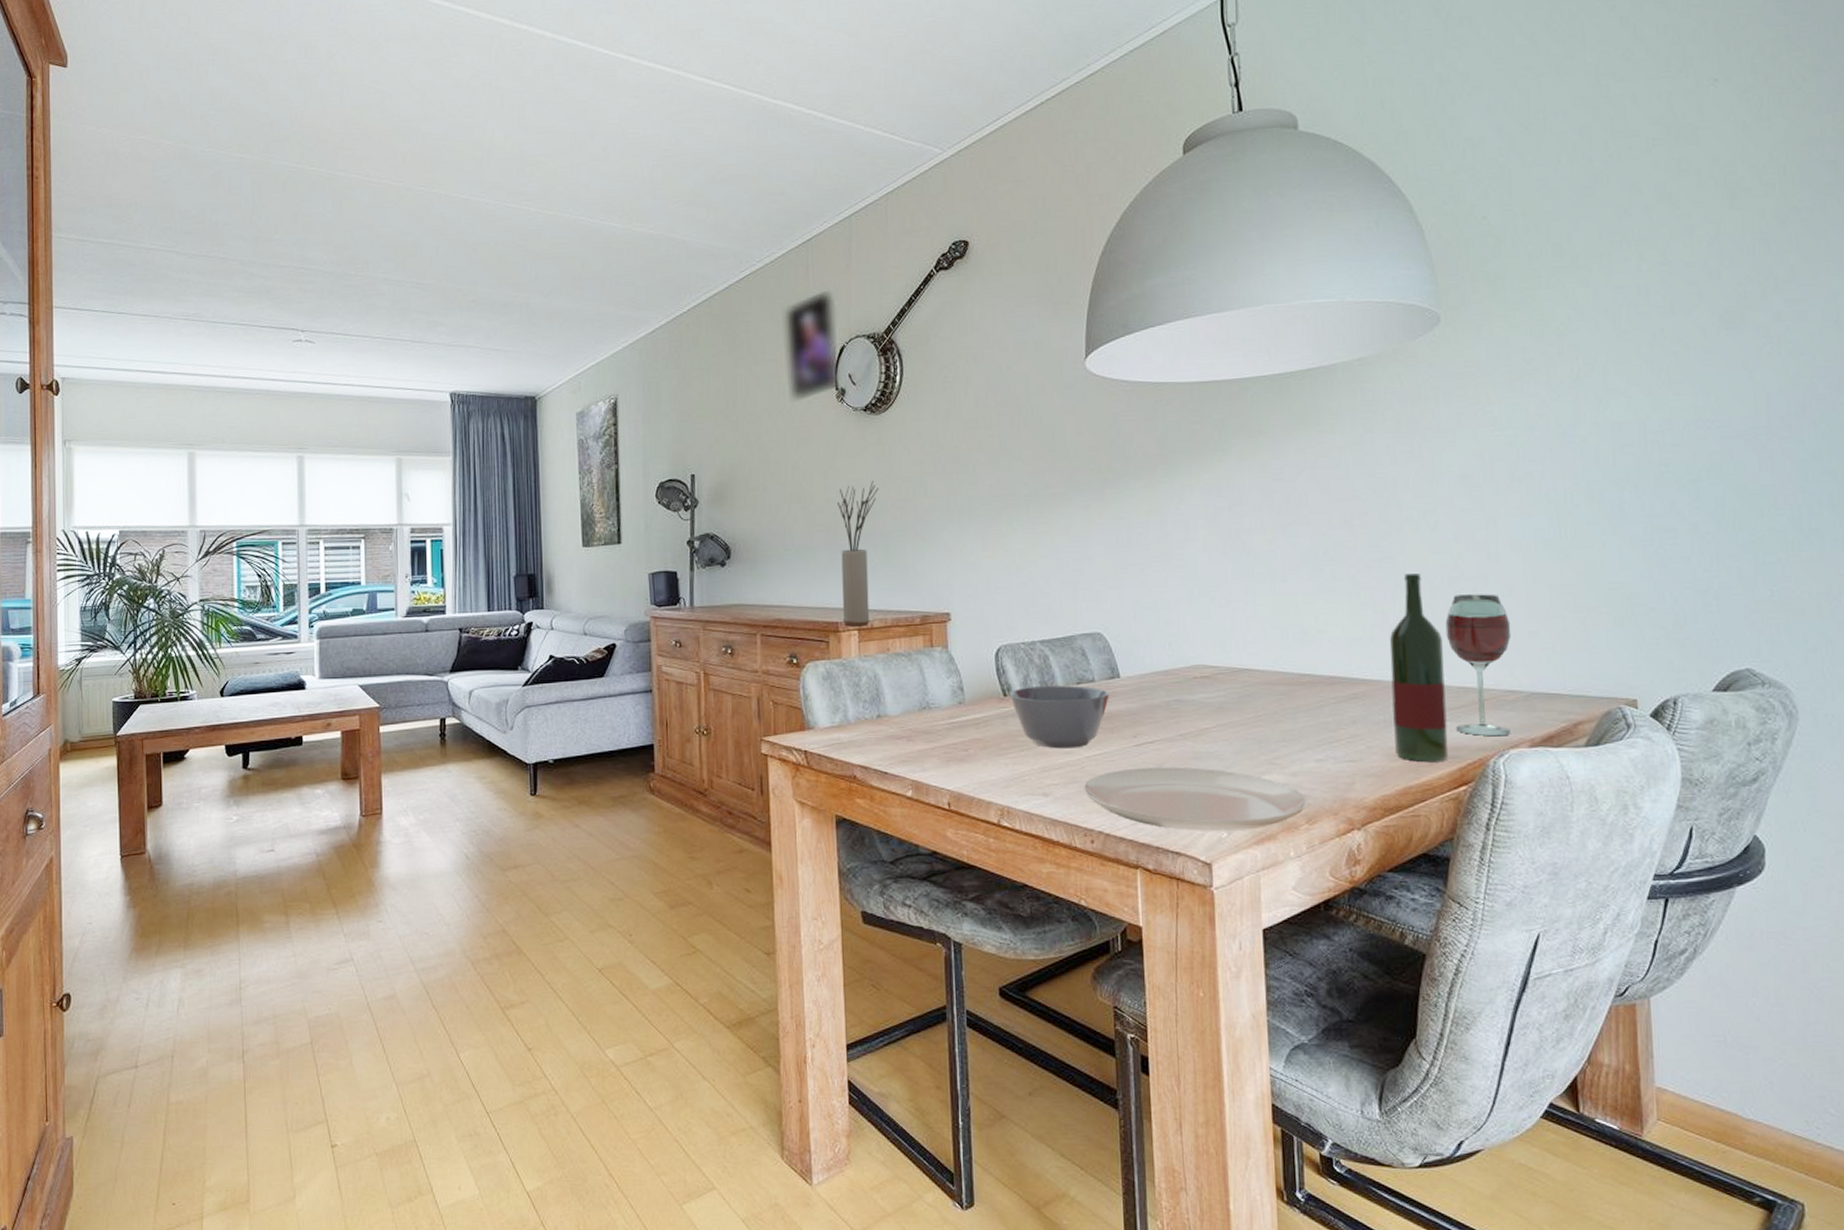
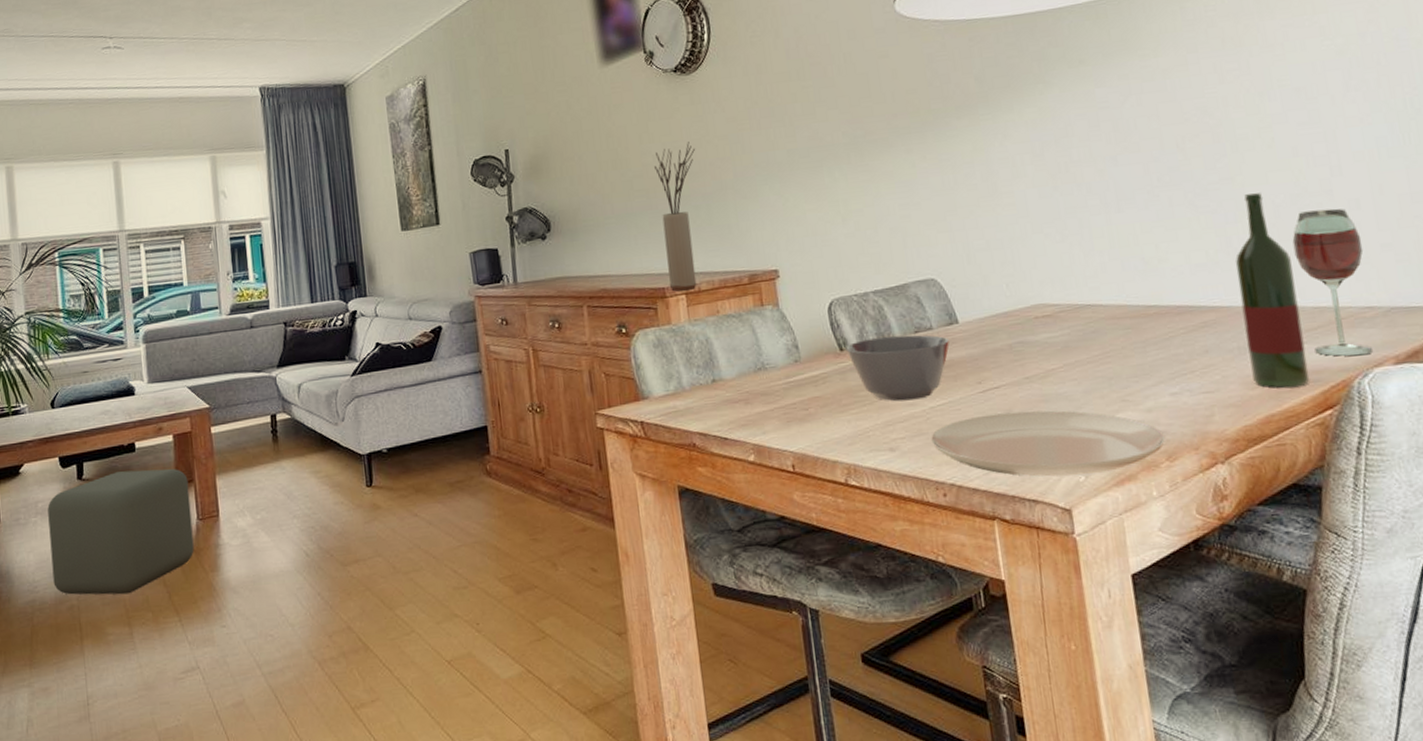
cube: none [211,763,355,884] -> present [47,468,194,595]

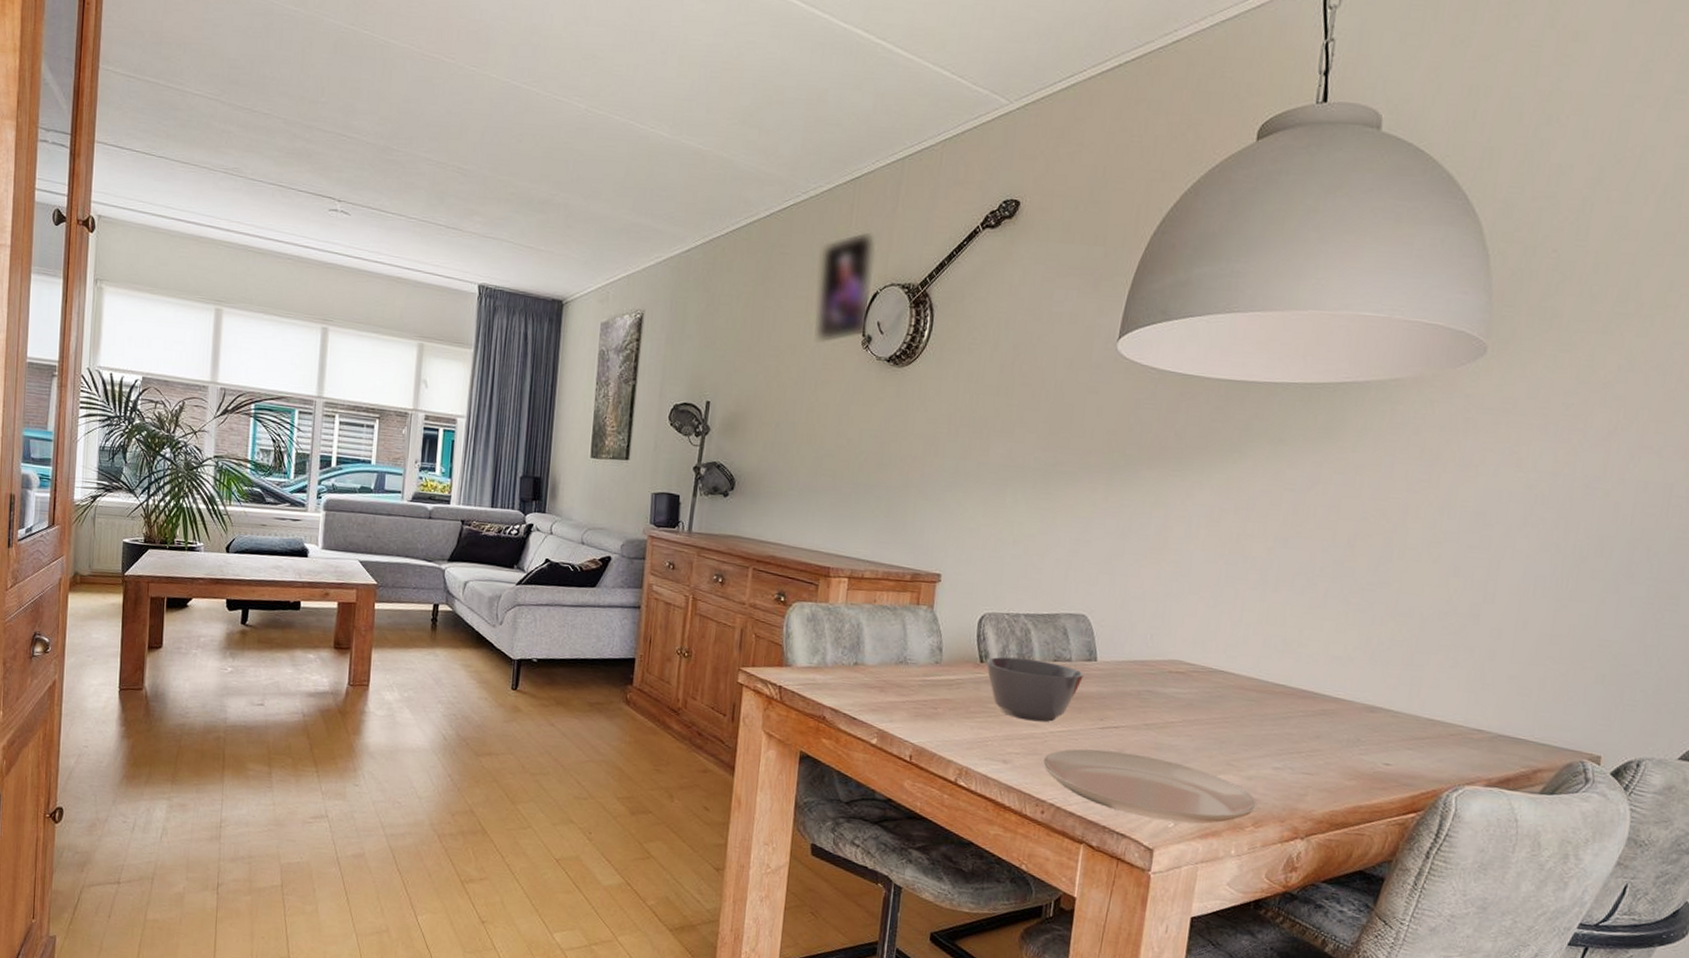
cube: present [47,468,194,595] -> none [204,624,346,738]
vase: present [655,142,697,292] -> none [835,433,891,576]
wine bottle: present [1235,193,1310,388] -> none [1352,601,1421,787]
wineglass: present [1292,208,1372,357] -> none [1416,629,1493,772]

